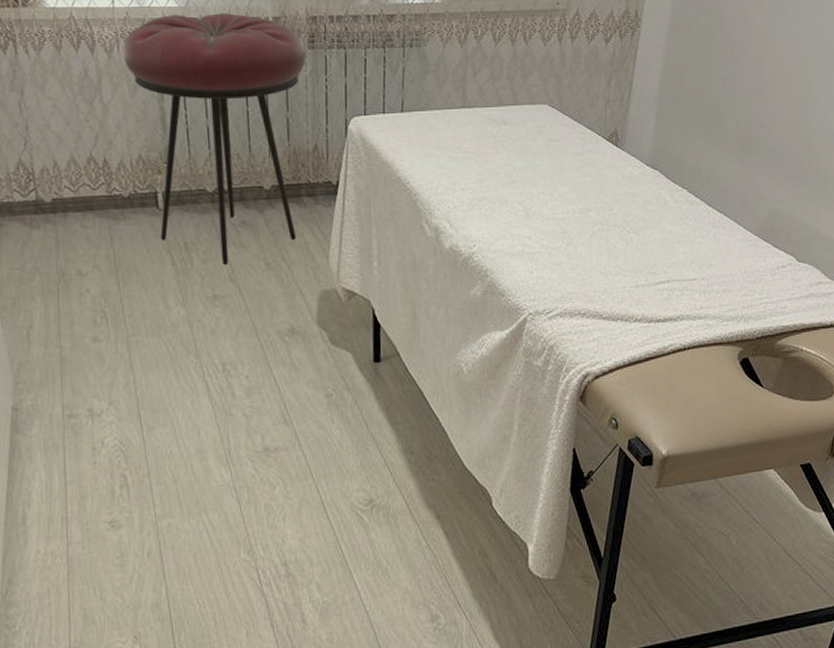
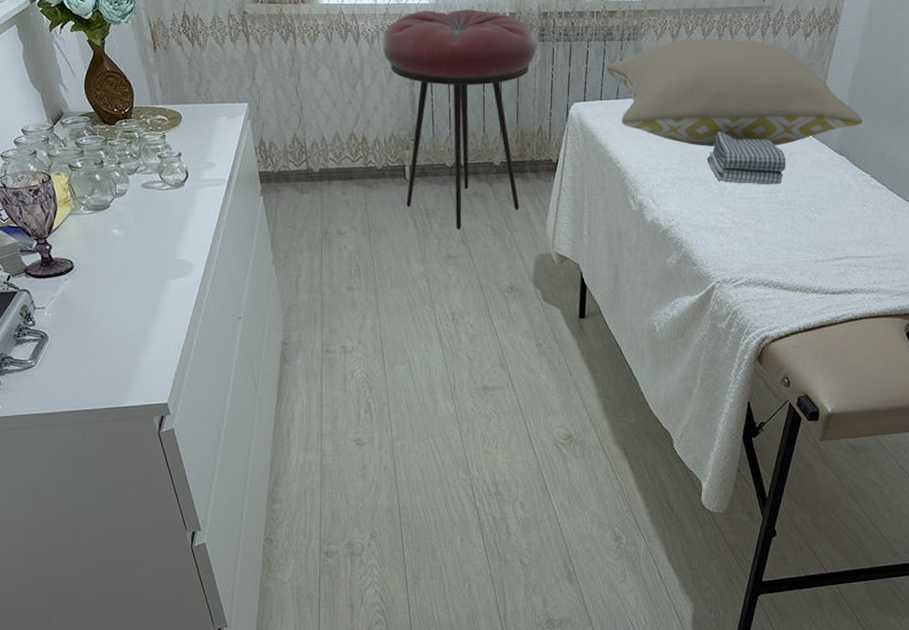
pillow: none [388,45,674,163] -> present [607,39,862,146]
towel: none [508,146,596,204] -> present [707,132,786,185]

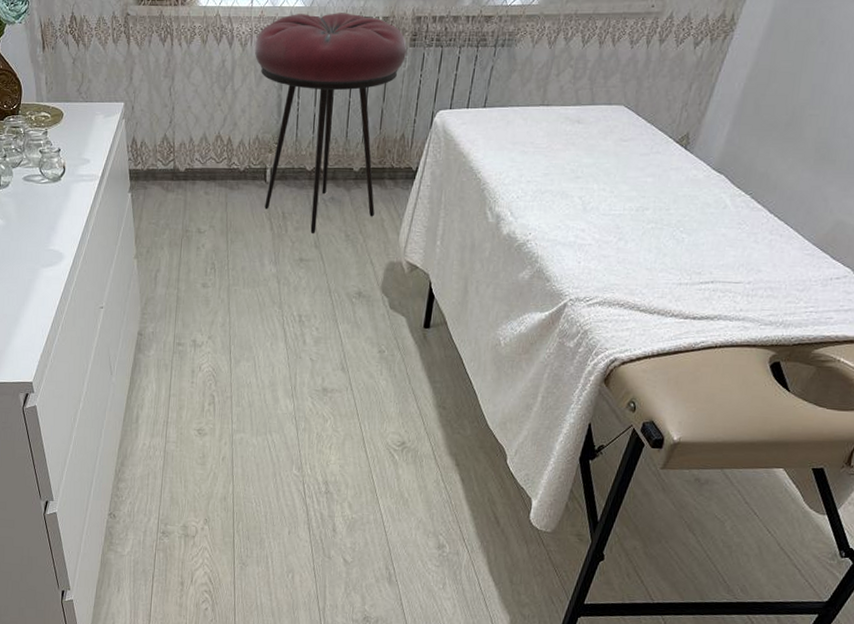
pillow: present [607,39,862,146] -> none [477,46,749,161]
towel: present [707,132,786,185] -> none [573,144,659,203]

